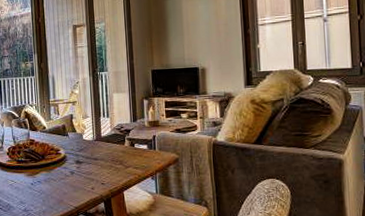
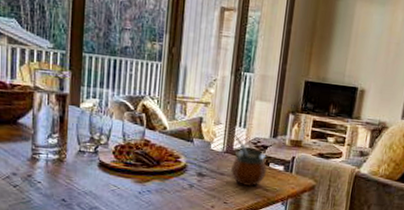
gourd: none [100,124,134,168] -> present [231,135,268,187]

